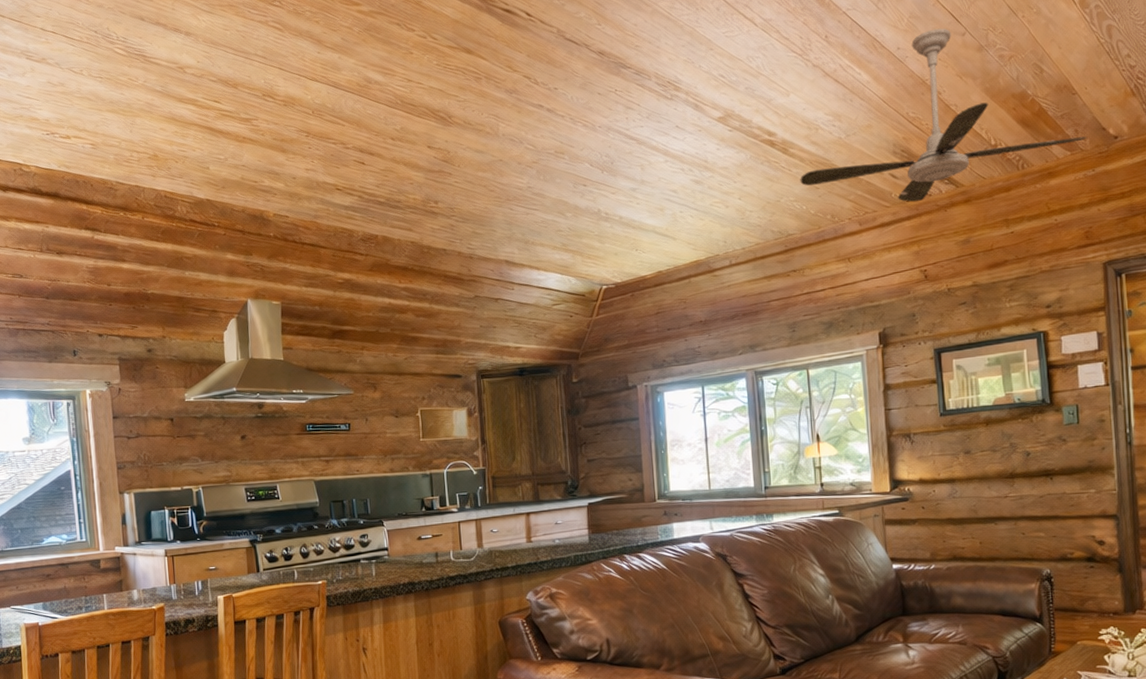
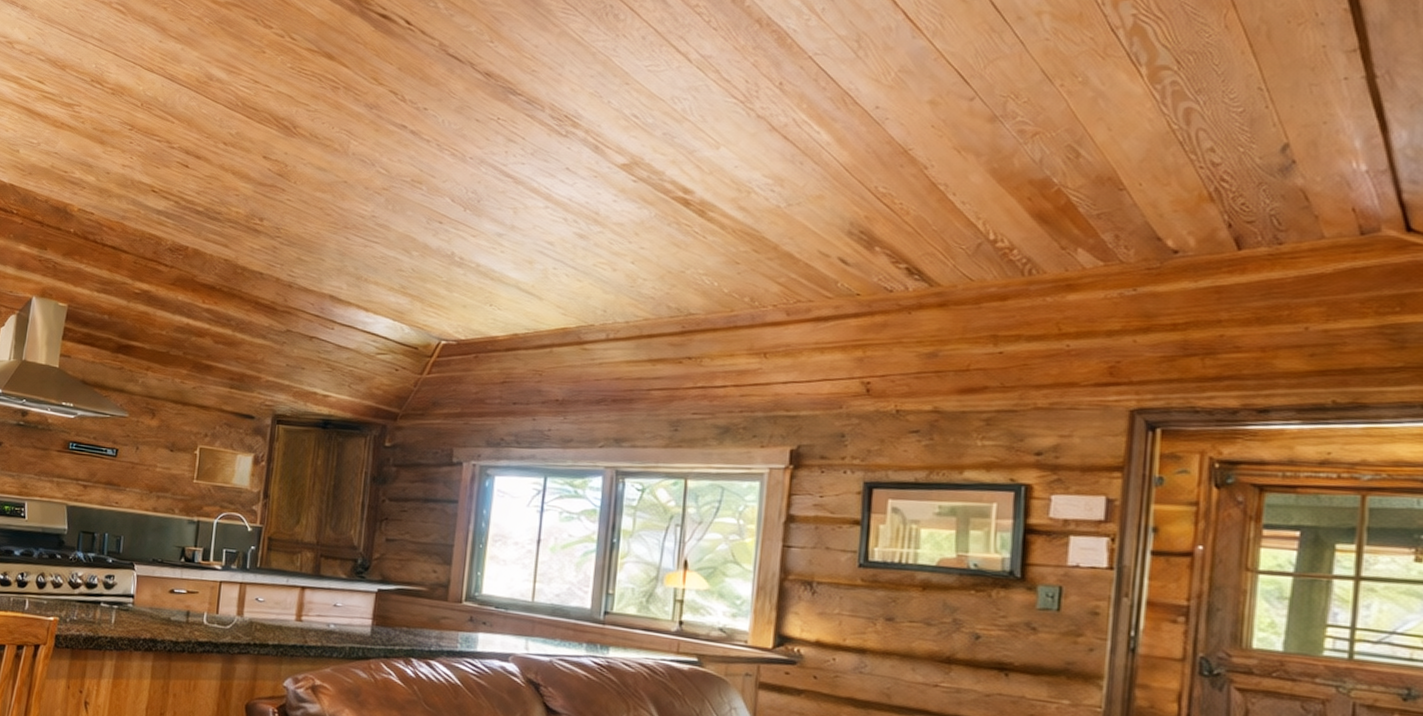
ceiling fan: present [800,28,1087,203] -> none [715,88,1131,298]

